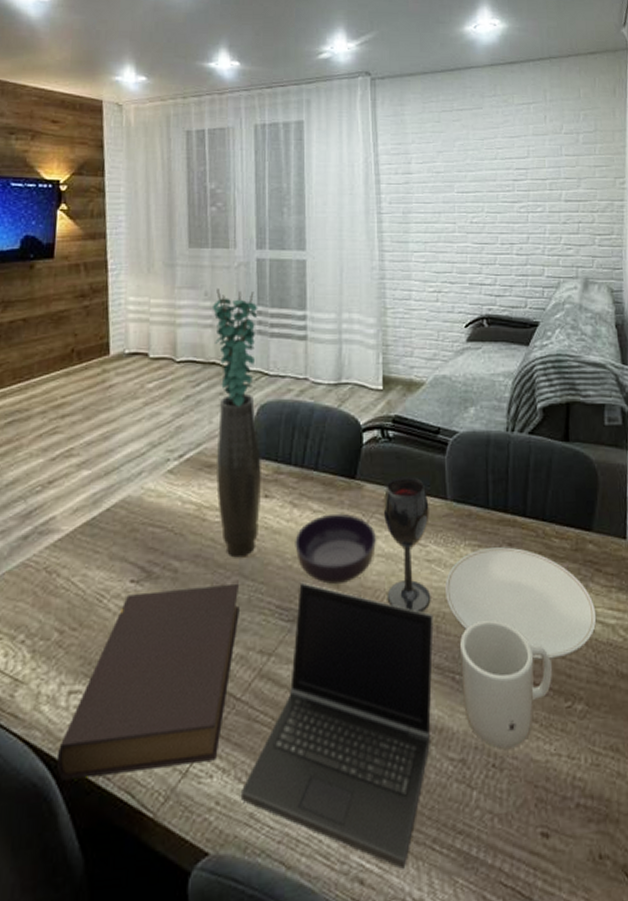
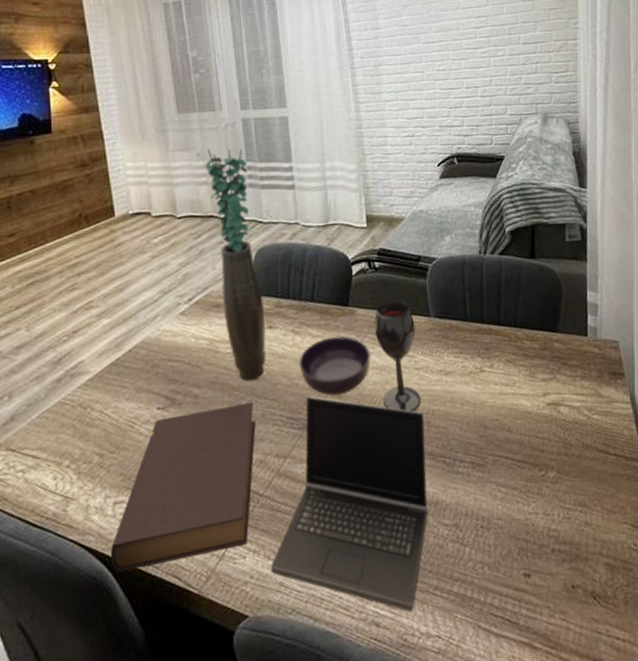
plate: present [445,547,597,661] -> none [433,351,564,442]
mug: present [460,619,553,749] -> none [448,412,529,514]

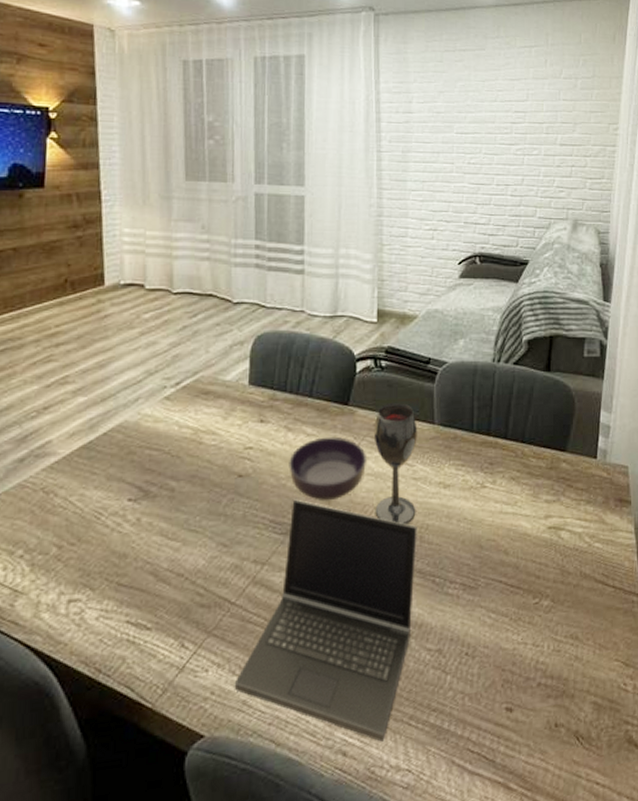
book: present [110,401,256,573] -> none [57,500,235,679]
vase: present [204,148,266,381] -> none [209,221,257,478]

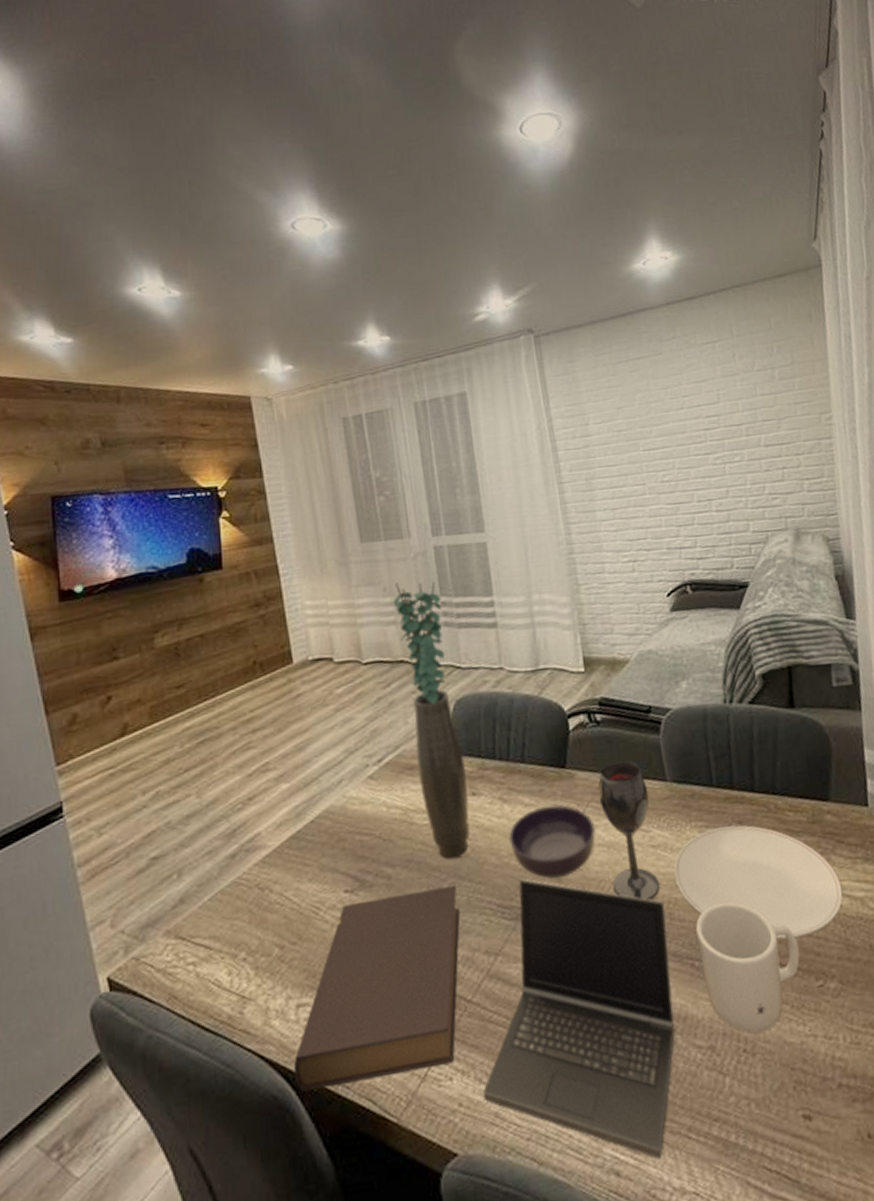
book: none [57,500,235,679] -> present [293,884,460,1092]
vase: none [209,221,257,478] -> present [392,581,470,860]
plate: none [430,466,566,565] -> present [673,825,843,941]
mug: none [441,529,524,640] -> present [696,901,800,1034]

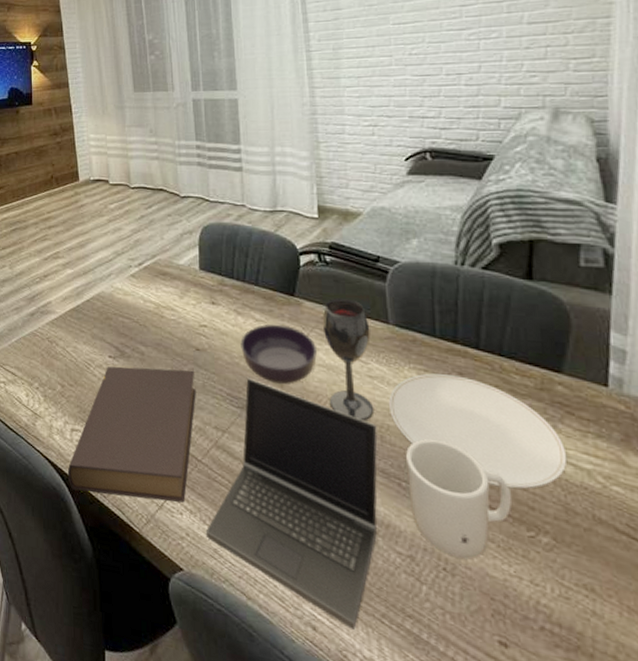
vase: present [392,581,470,860] -> none [156,125,209,351]

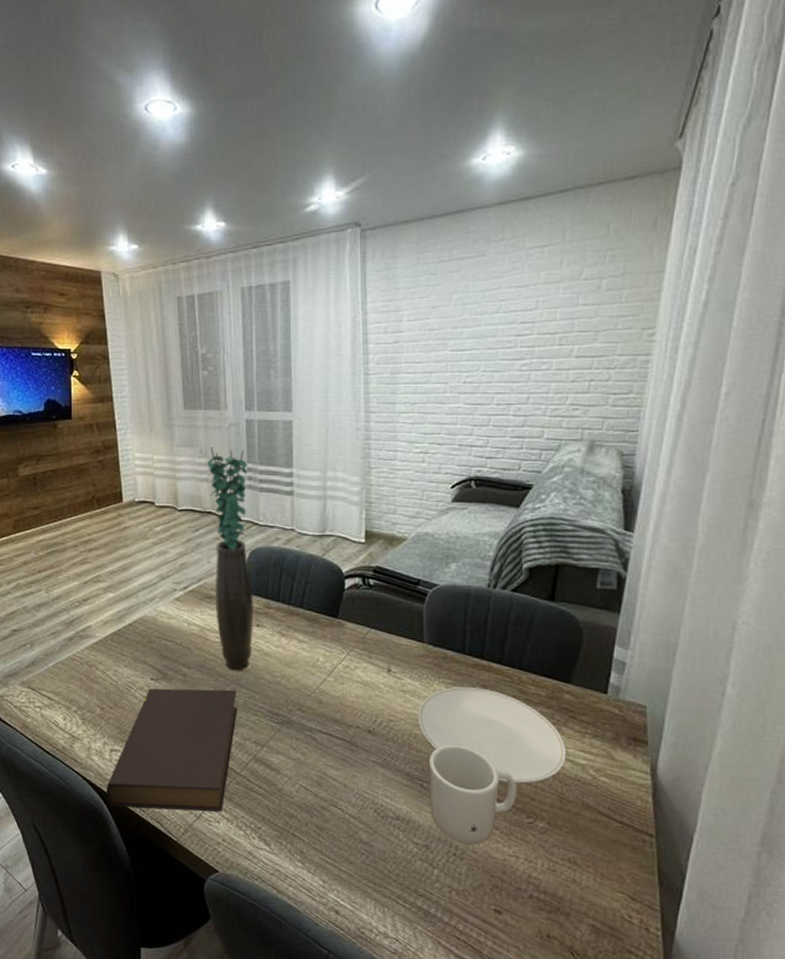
vase: none [156,125,209,351] -> present [206,446,253,671]
laptop computer: present [205,378,377,630] -> none [241,695,405,910]
bowl: present [240,324,317,385] -> none [283,644,355,701]
wine glass: present [322,297,374,421] -> none [362,618,406,731]

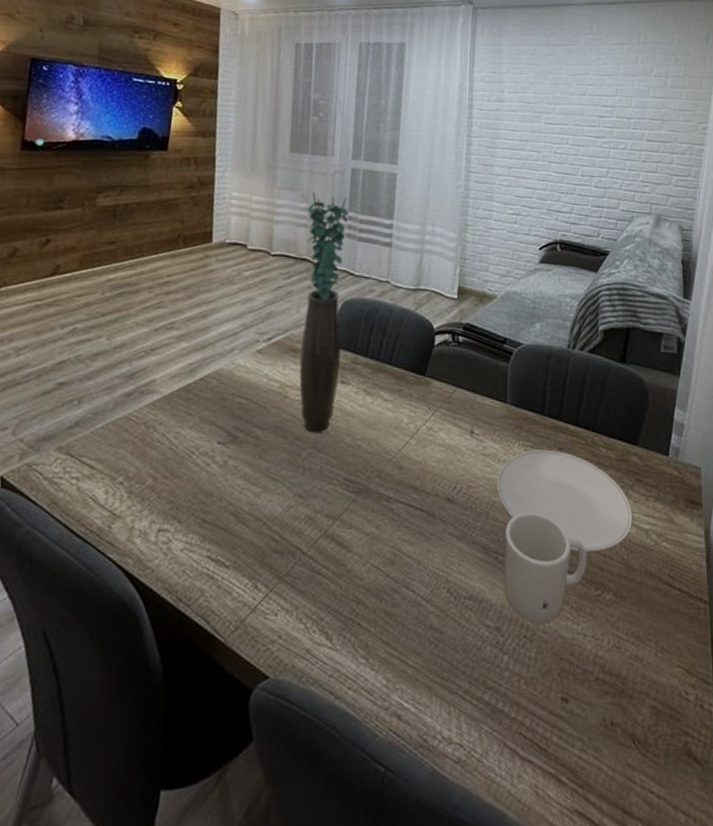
book: present [106,688,237,812] -> none [144,453,312,603]

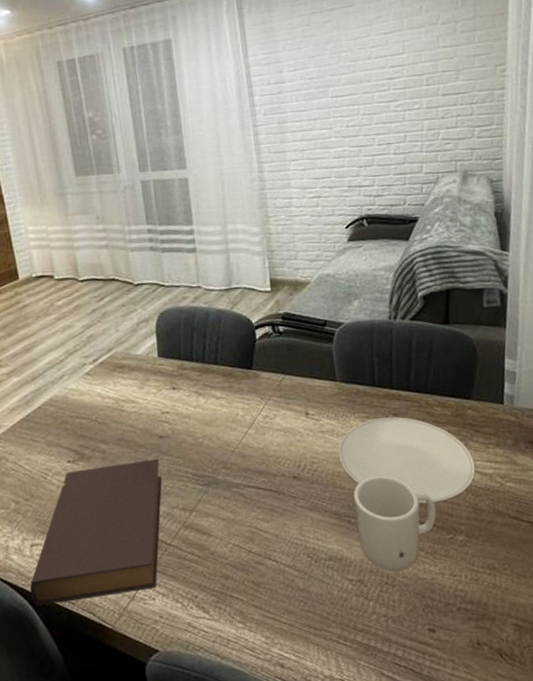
book: none [144,453,312,603] -> present [29,458,162,606]
vase: present [299,191,350,433] -> none [104,211,171,439]

